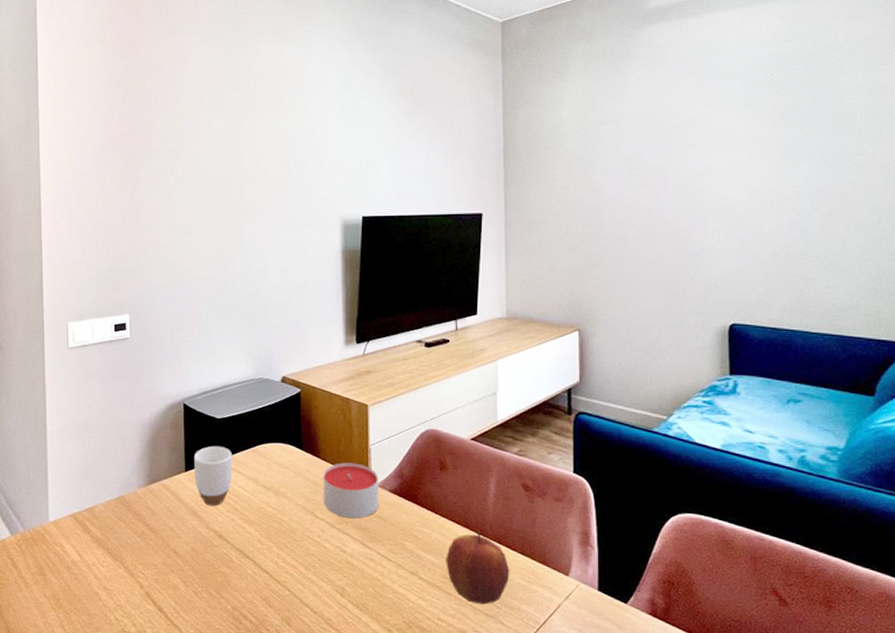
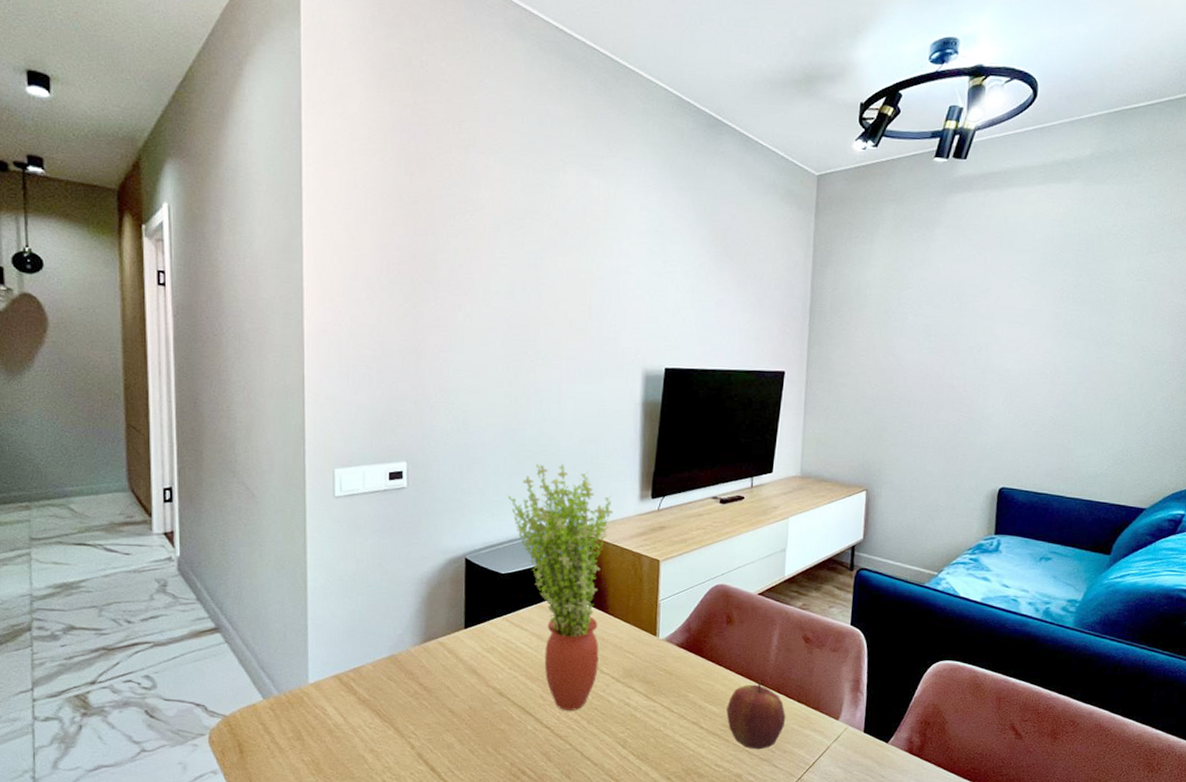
mug: present [193,446,233,507] -> none [474,602,517,664]
potted plant: none [219,312,320,556] -> present [506,463,614,711]
candle: present [323,462,379,519] -> none [609,618,666,672]

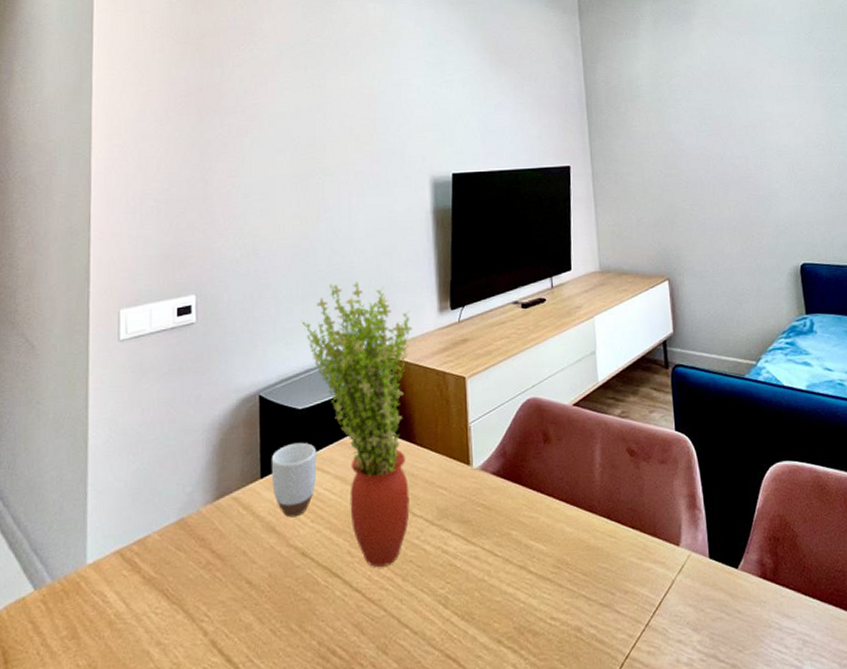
mug: none [474,602,517,664] -> present [271,442,317,518]
apple: present [726,681,786,750] -> none [555,507,622,593]

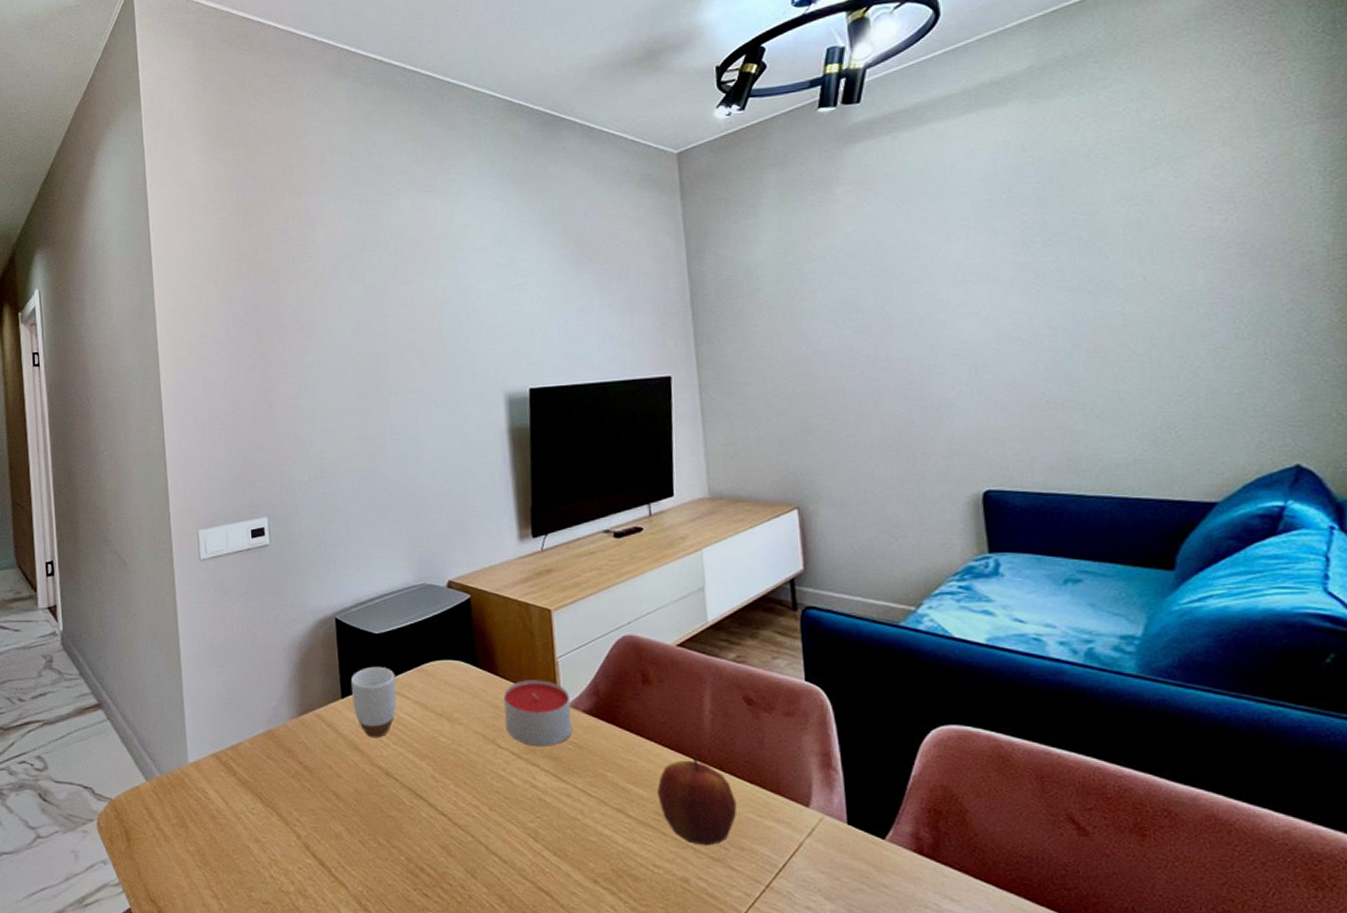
potted plant: present [300,281,413,567] -> none [372,506,495,794]
candle: none [420,445,482,511] -> present [503,680,573,746]
apple: none [555,507,622,593] -> present [657,756,737,846]

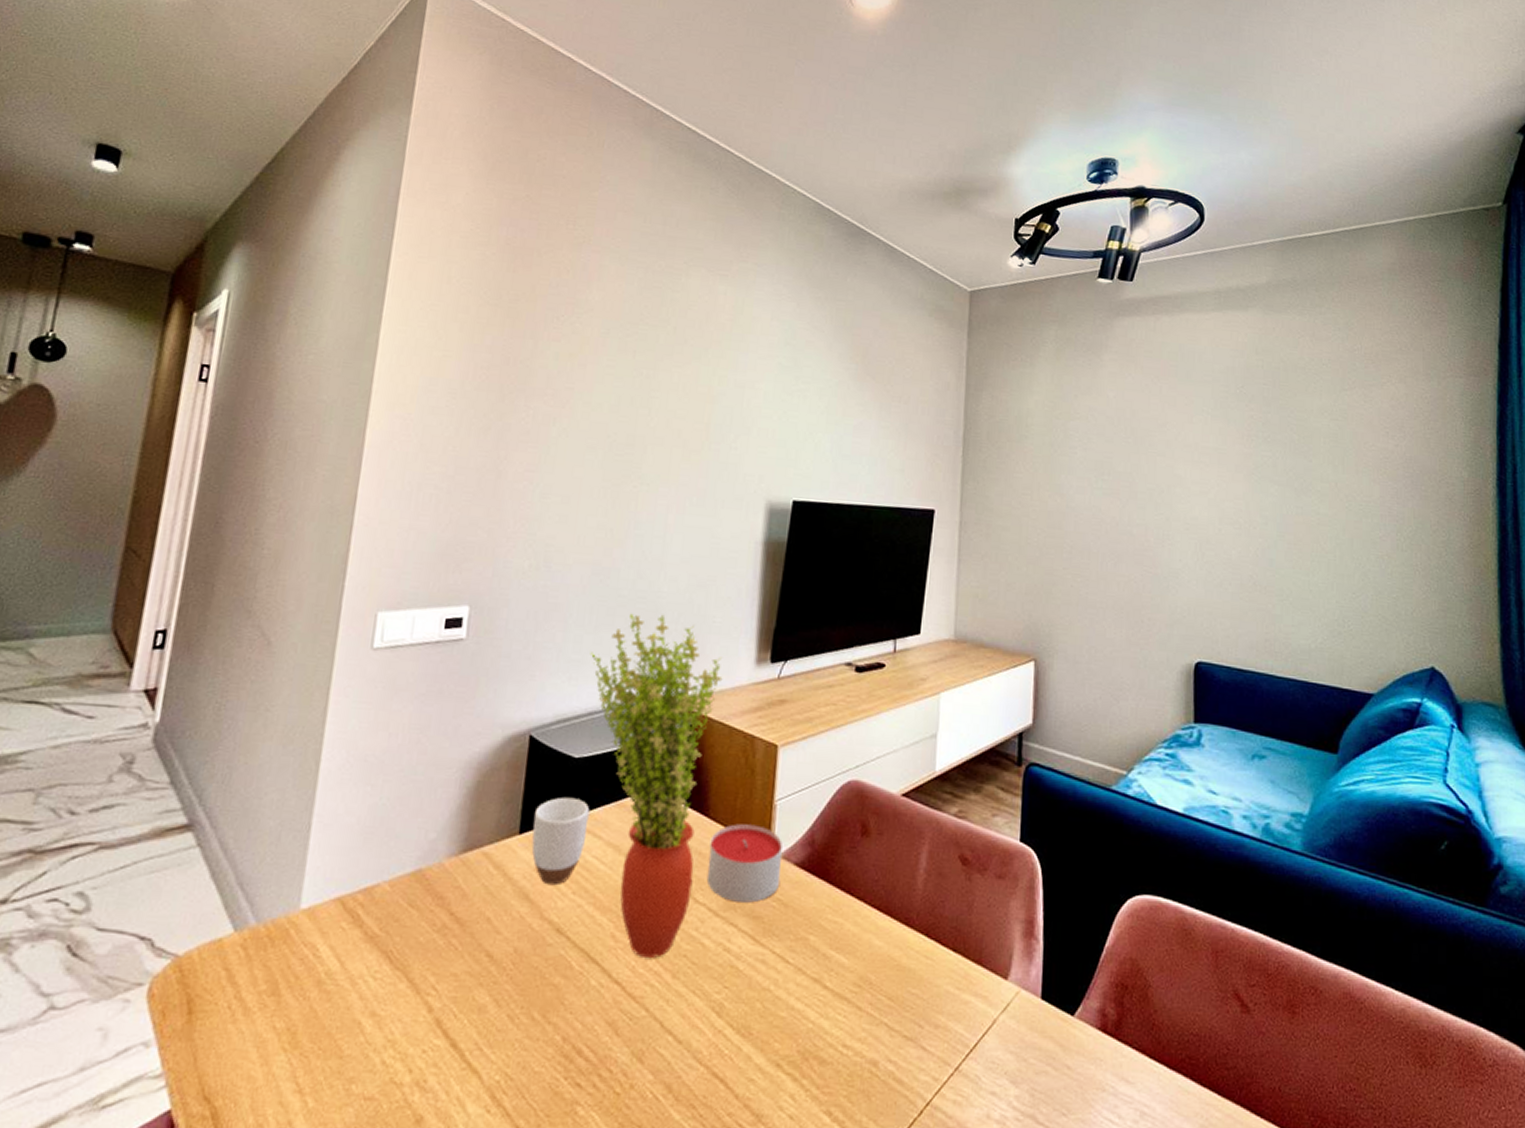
potted plant: none [372,506,495,794] -> present [590,613,723,958]
apple: present [657,756,737,846] -> none [859,919,938,1023]

